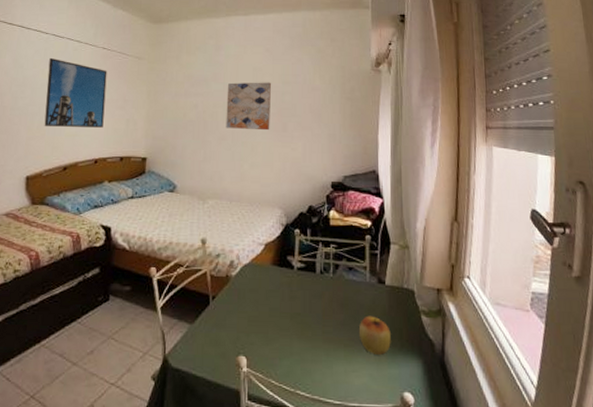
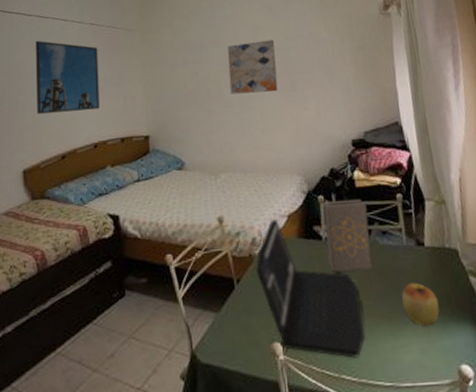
laptop: none [231,245,322,377] -> present [256,218,365,358]
book: none [297,235,337,300] -> present [323,198,373,273]

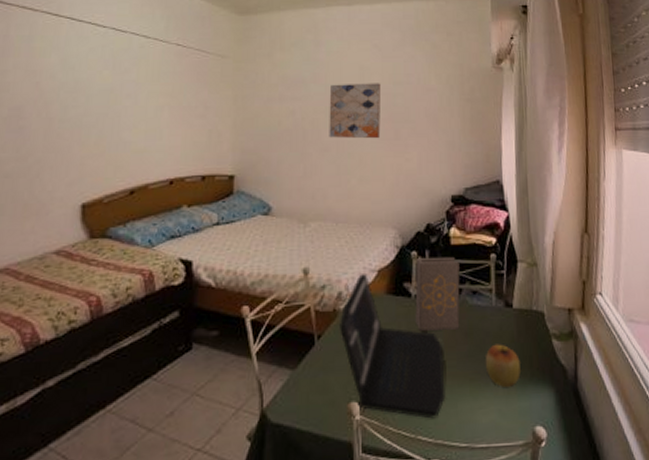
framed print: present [35,40,100,114] -> none [103,56,183,141]

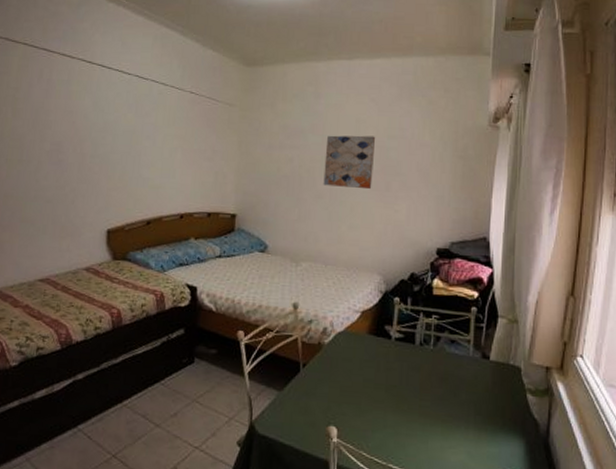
laptop: present [340,272,446,419] -> none [323,312,419,451]
book: present [415,256,460,332] -> none [393,303,440,374]
apple: present [485,343,521,387] -> none [457,391,493,433]

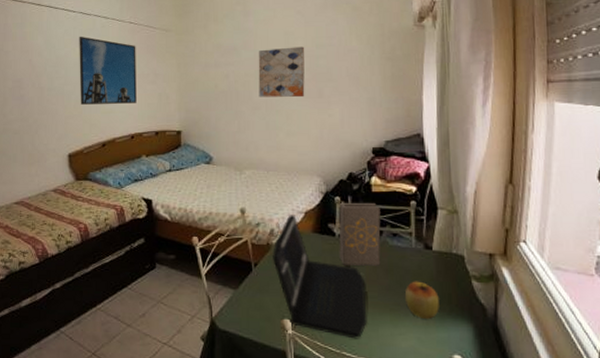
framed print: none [126,101,195,180] -> present [79,36,137,105]
laptop: none [323,312,419,451] -> present [273,213,367,339]
book: none [393,303,440,374] -> present [339,202,381,267]
apple: none [457,391,493,433] -> present [404,281,439,319]

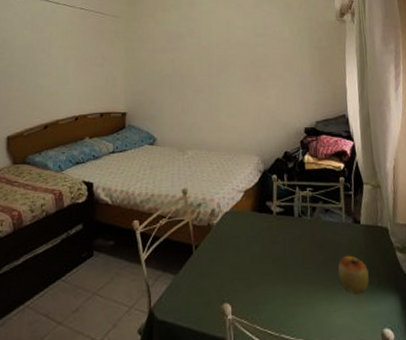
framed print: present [79,36,137,105] -> none [24,19,86,86]
wall art: present [258,46,305,98] -> none [202,35,244,81]
laptop: present [273,213,367,339] -> none [213,193,304,320]
book: present [339,202,381,267] -> none [276,179,315,244]

